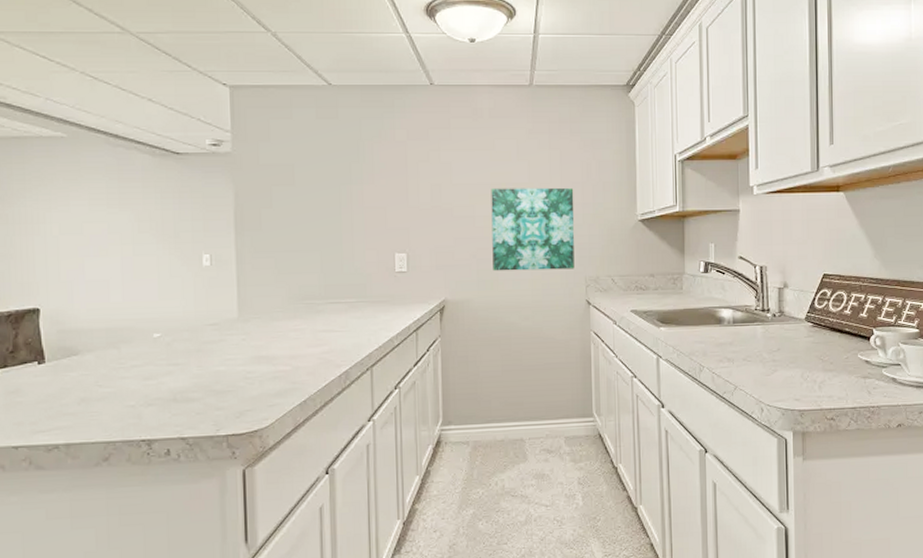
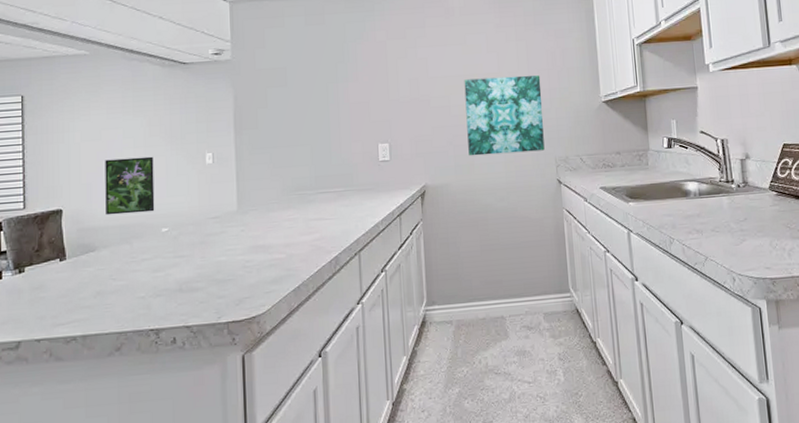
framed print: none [87,255,145,317] -> present [105,156,155,215]

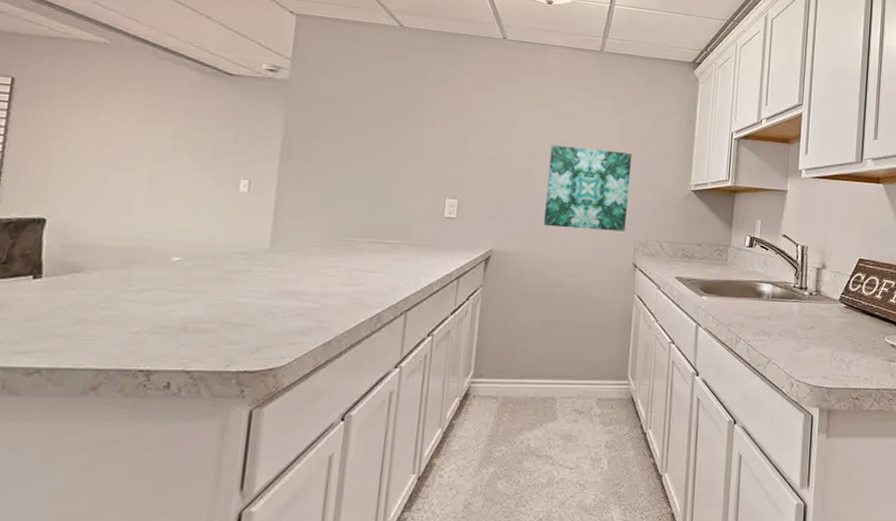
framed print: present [105,156,155,215] -> none [103,169,175,237]

